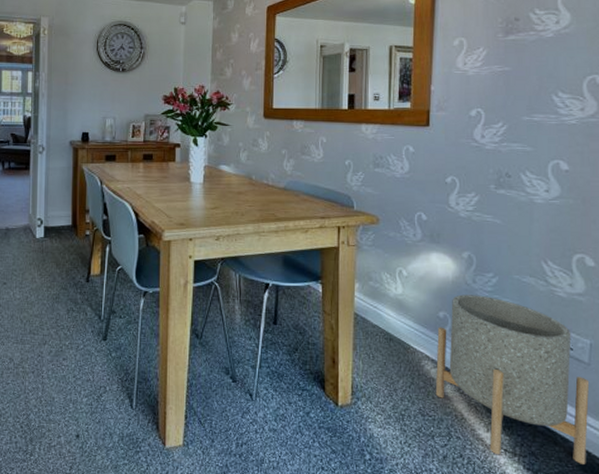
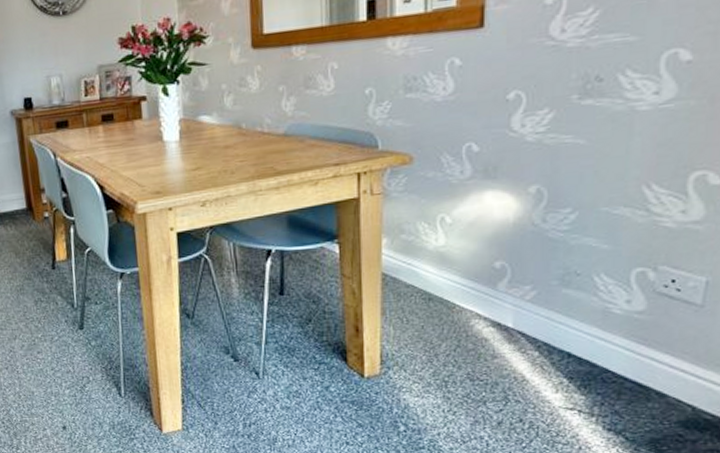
planter: present [435,294,590,464] -> none [488,236,702,420]

